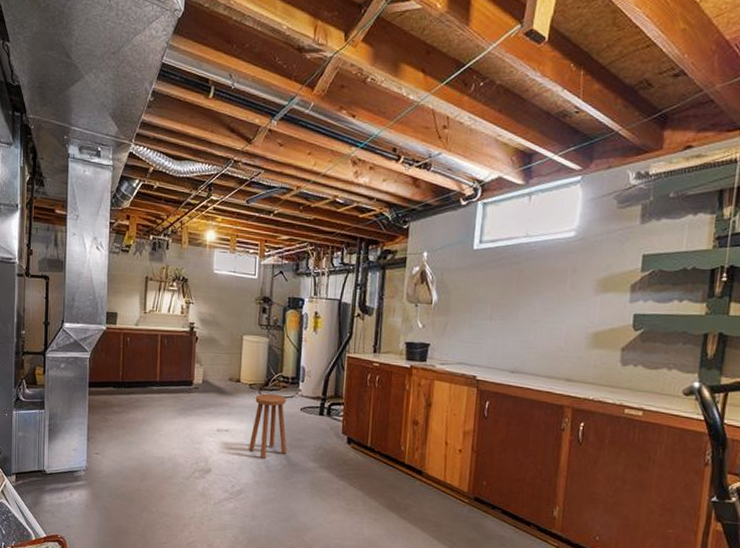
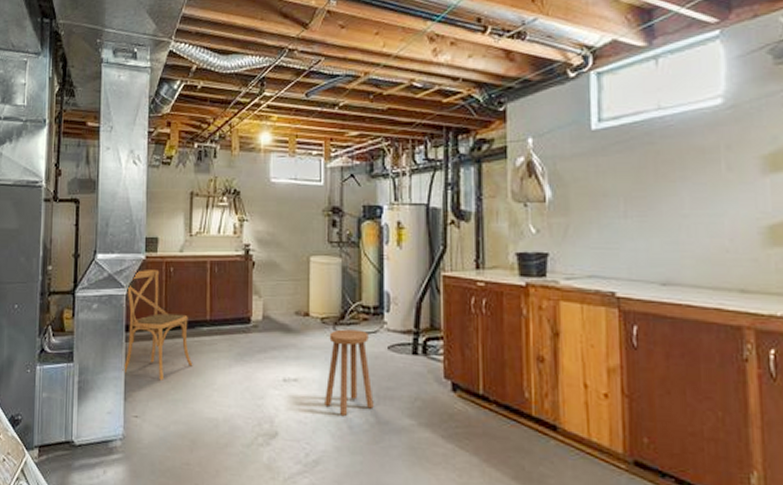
chair: none [86,338,144,427] -> present [122,270,193,381]

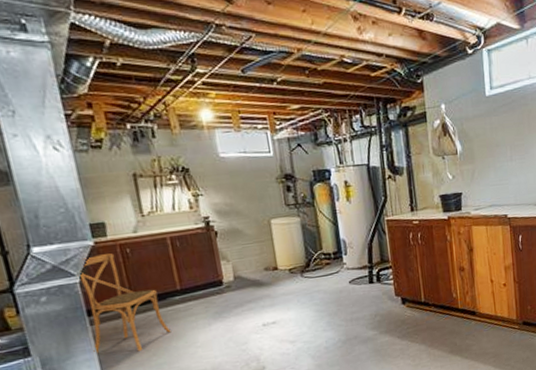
stool: present [325,329,374,417] -> none [298,272,344,342]

